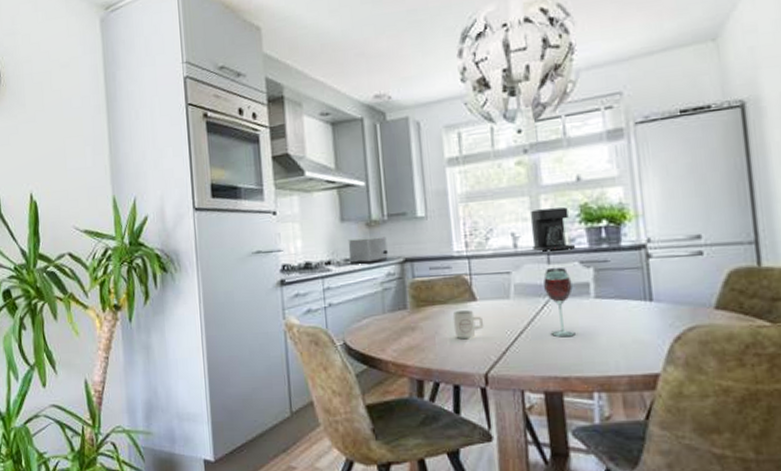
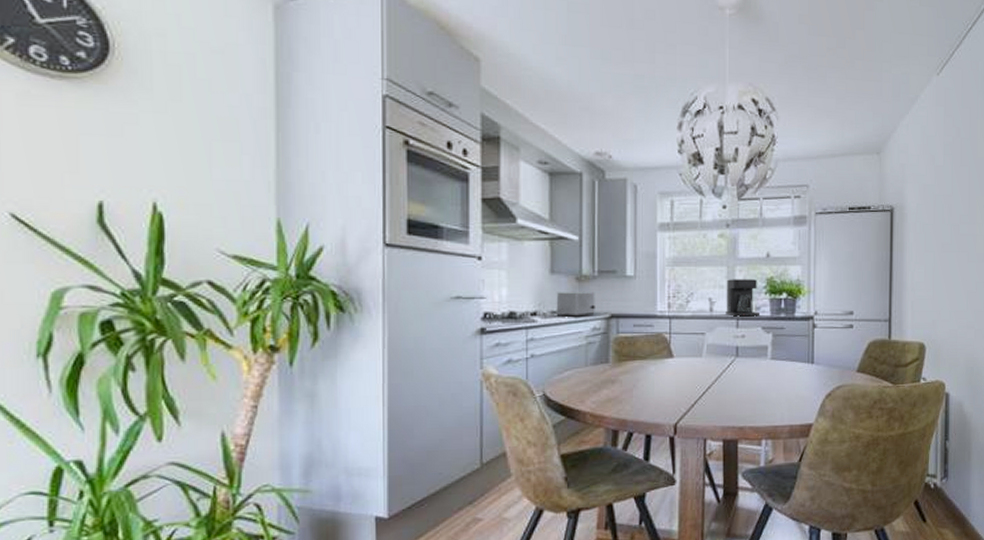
mug: present [452,310,484,338] -> none [650,366,678,392]
wineglass: present [543,267,575,338] -> none [732,331,754,393]

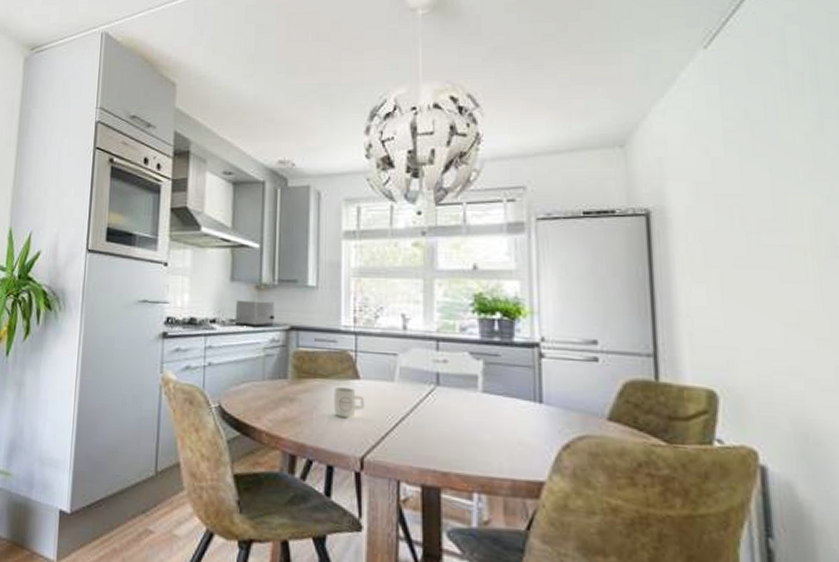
mug: none [650,366,678,392] -> present [333,387,365,418]
coffee maker: present [726,279,761,317] -> none [423,293,467,339]

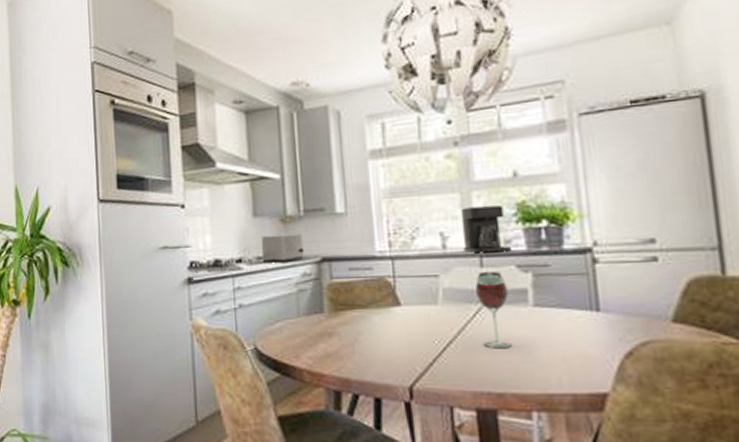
mug: present [333,387,365,418] -> none [374,316,409,347]
coffee maker: none [423,293,467,339] -> present [462,205,513,254]
wineglass: none [431,354,460,430] -> present [475,271,512,349]

